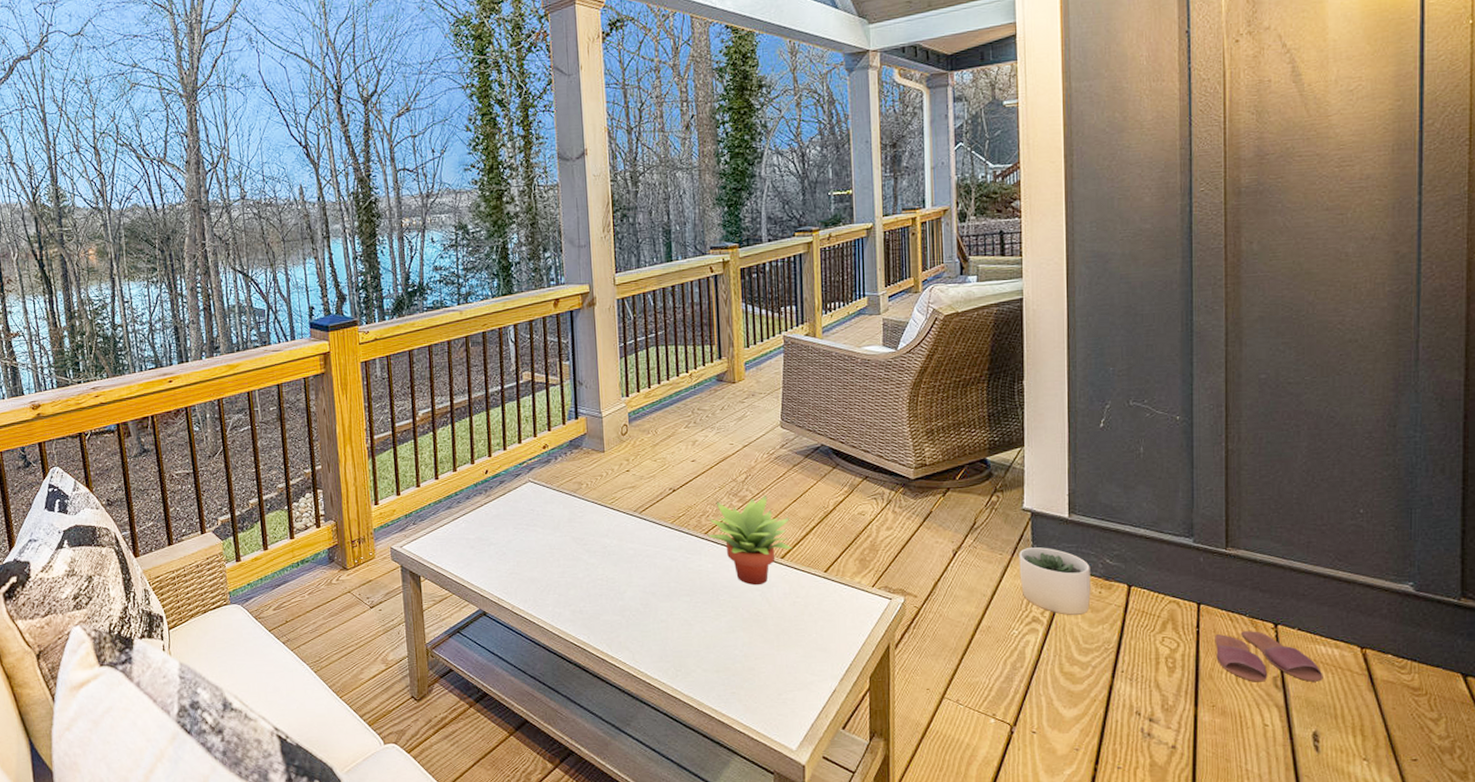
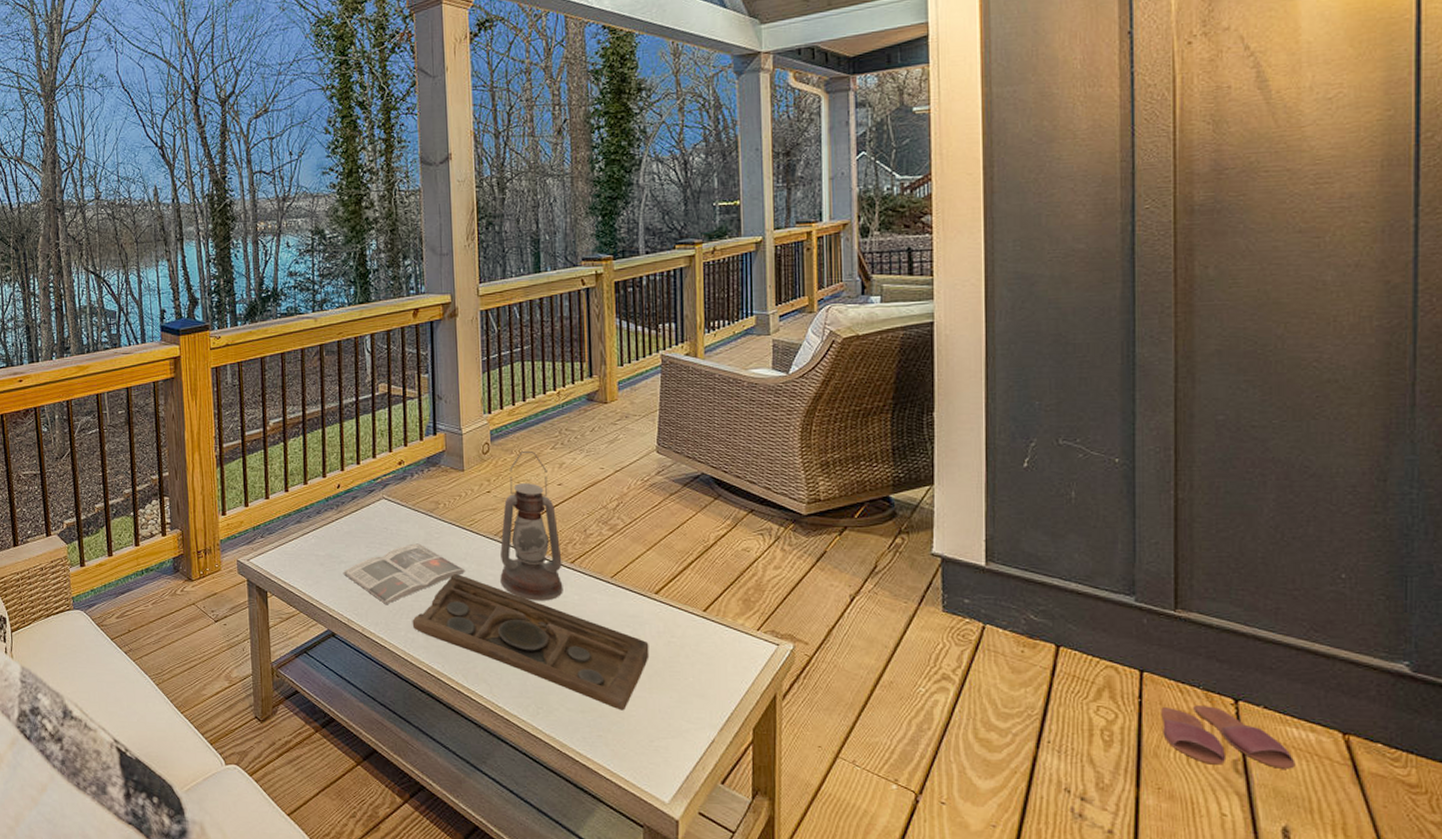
magazine: none [492,522,608,582] -> present [343,543,466,604]
decorative tray: none [558,549,777,668] -> present [412,573,650,711]
lantern: none [639,430,698,571] -> present [500,450,563,601]
succulent plant: present [707,495,793,586] -> none [573,525,669,622]
planter: present [1019,547,1091,616] -> none [927,597,1012,676]

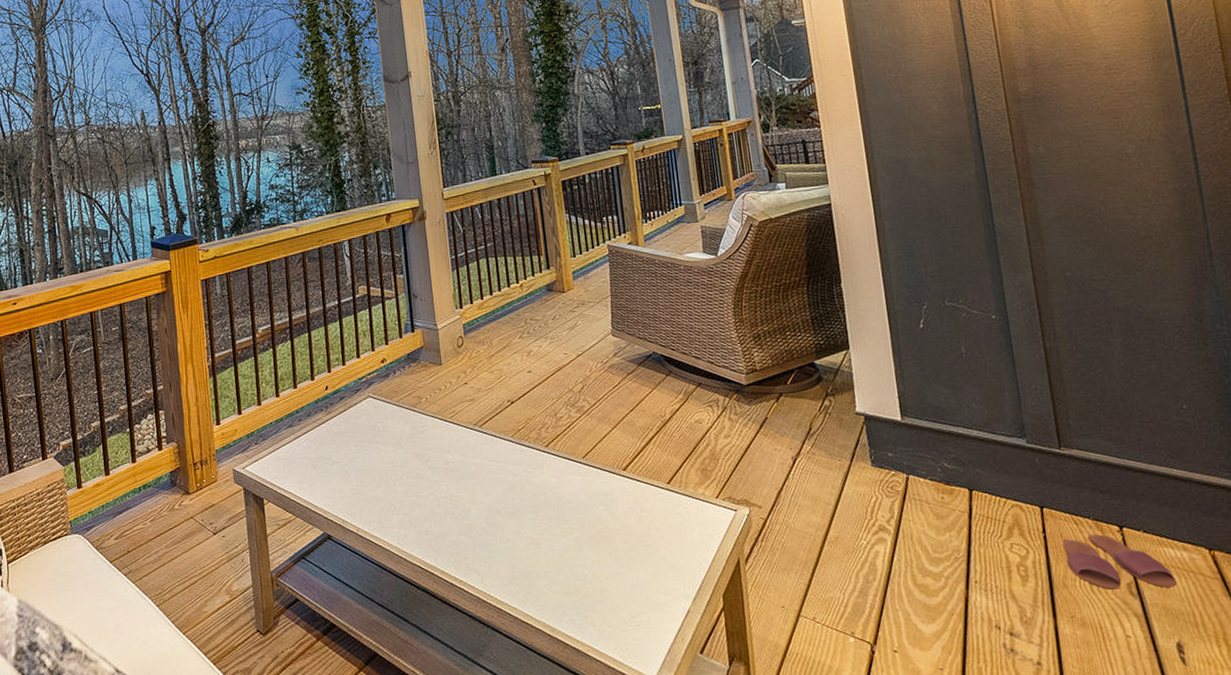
magazine: present [343,543,466,604] -> none [335,438,450,502]
decorative tray: present [412,573,650,711] -> none [403,465,624,589]
lantern: present [500,450,563,601] -> none [480,341,541,487]

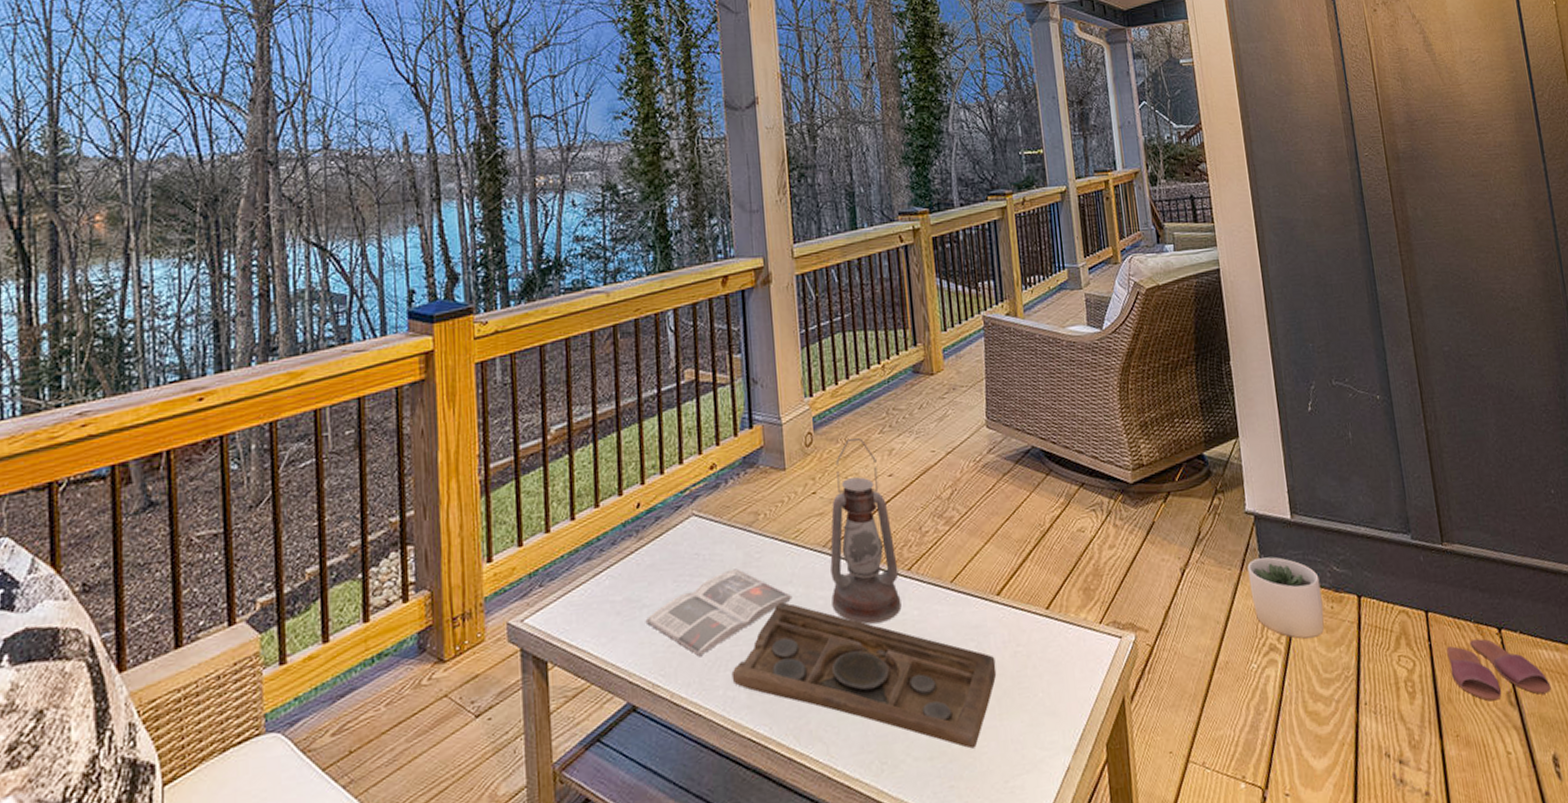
magazine: none [335,438,450,502] -> present [645,568,793,656]
decorative tray: none [403,465,624,589] -> present [731,601,997,749]
lantern: none [480,341,541,487] -> present [830,438,902,625]
planter: none [857,452,934,524] -> present [1247,557,1324,640]

